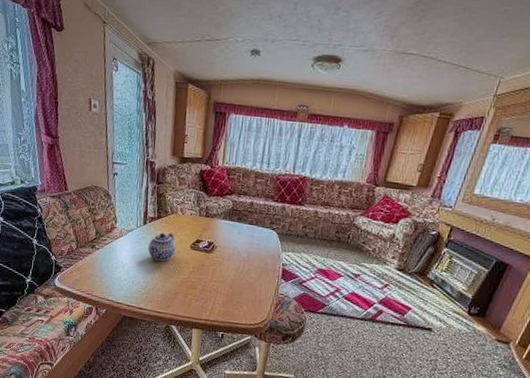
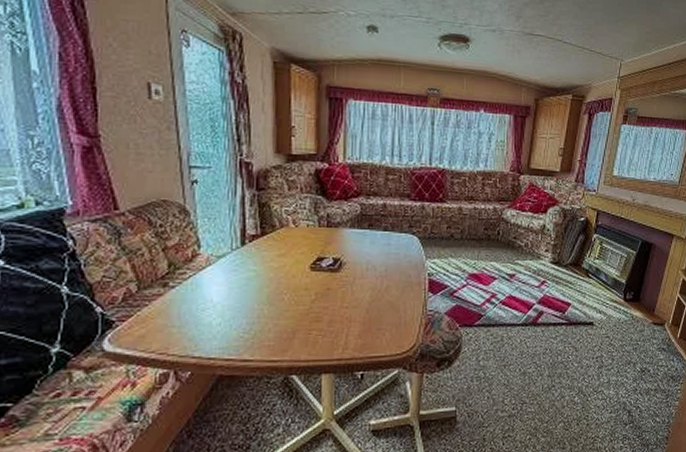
teapot: present [148,232,176,261] -> none [249,252,290,291]

